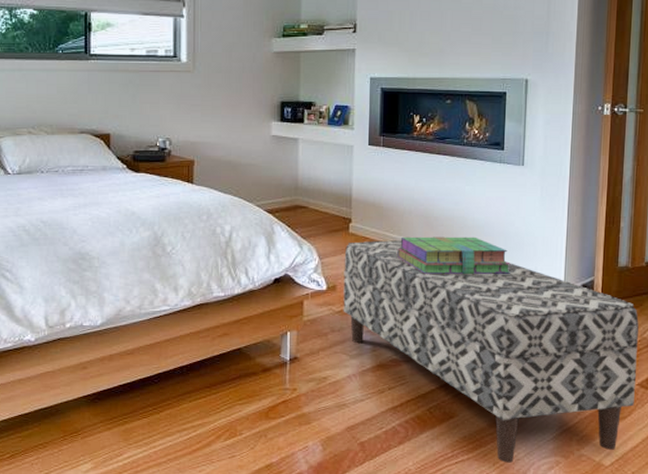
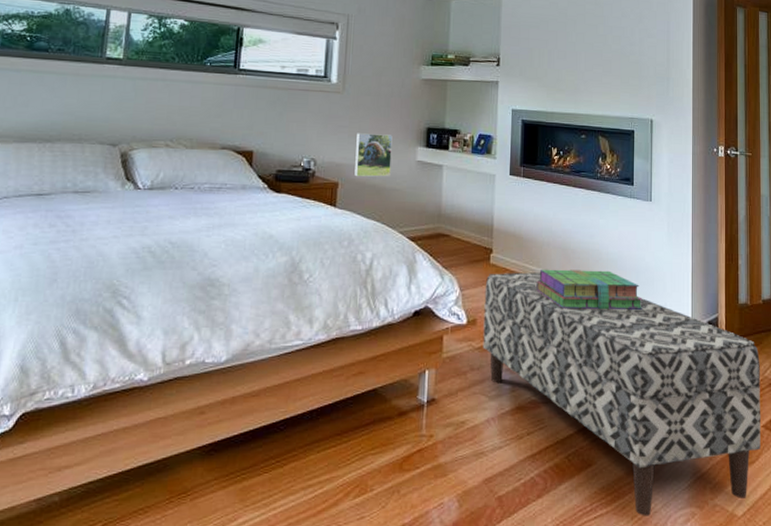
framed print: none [210,111,246,154] -> present [354,133,393,177]

